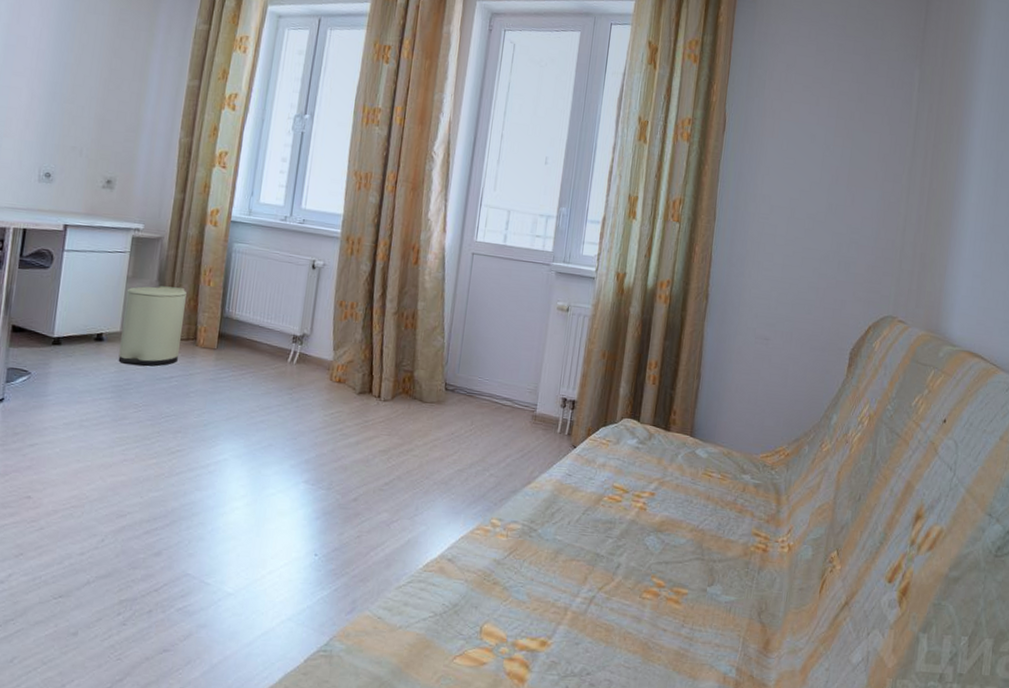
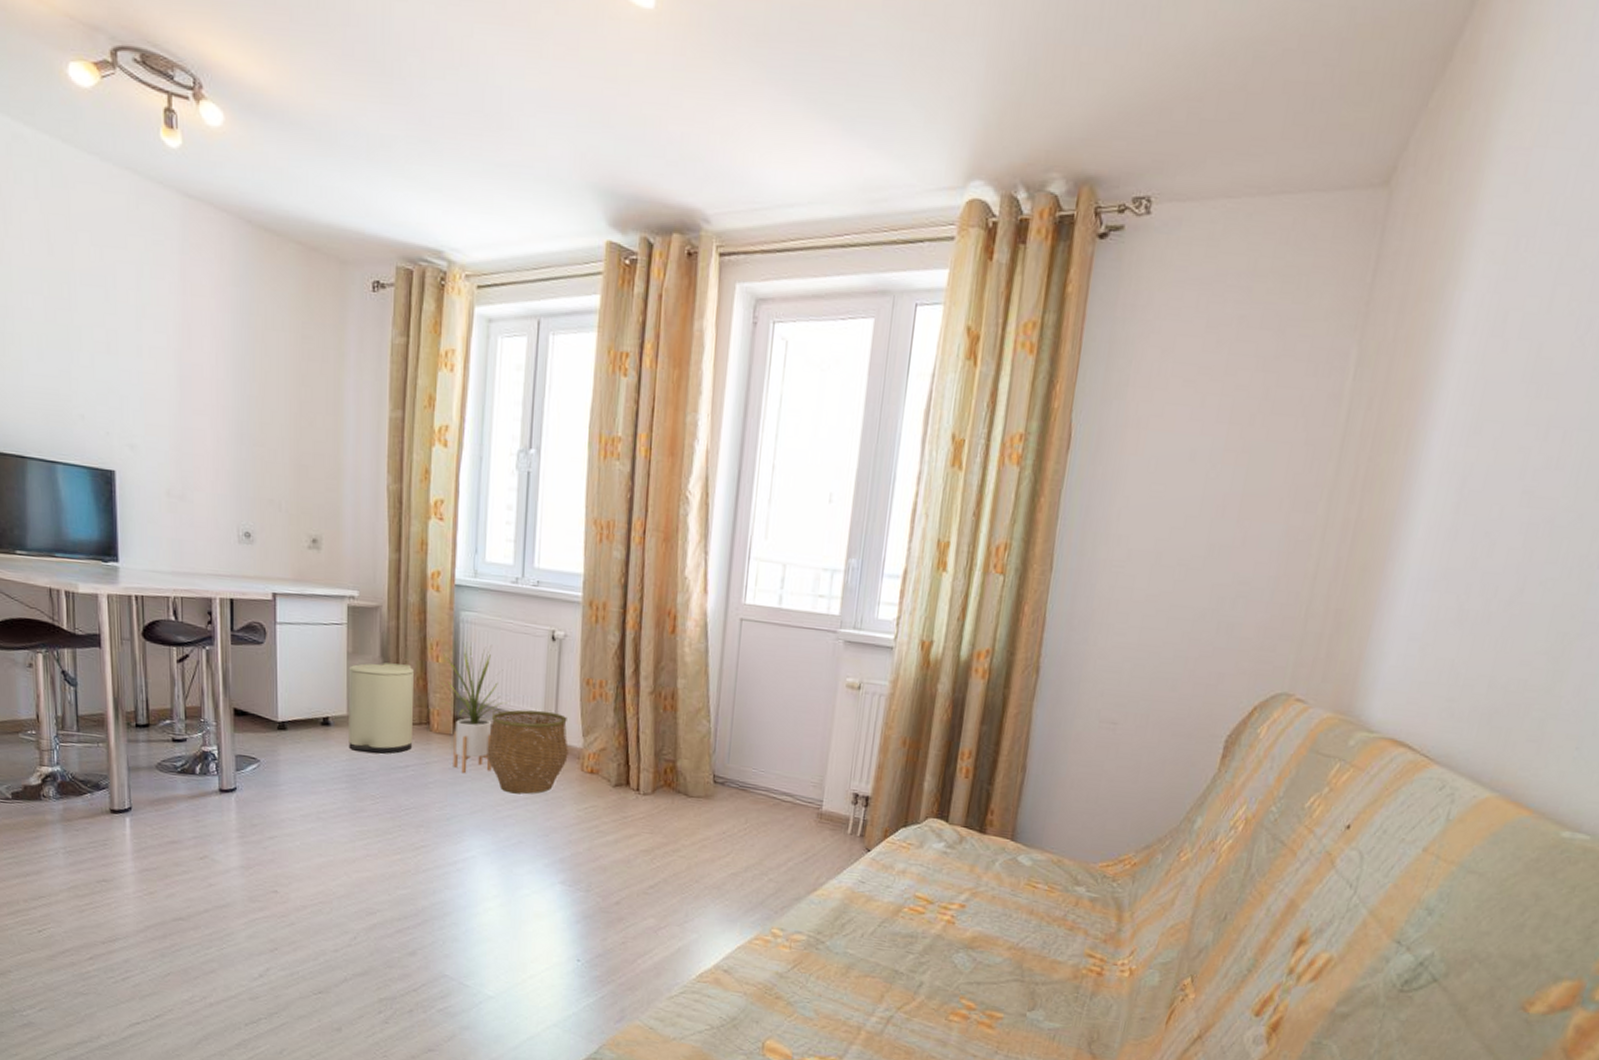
house plant: none [210,270,271,384] -> present [441,643,509,774]
basket: none [246,327,321,402] -> present [486,709,568,795]

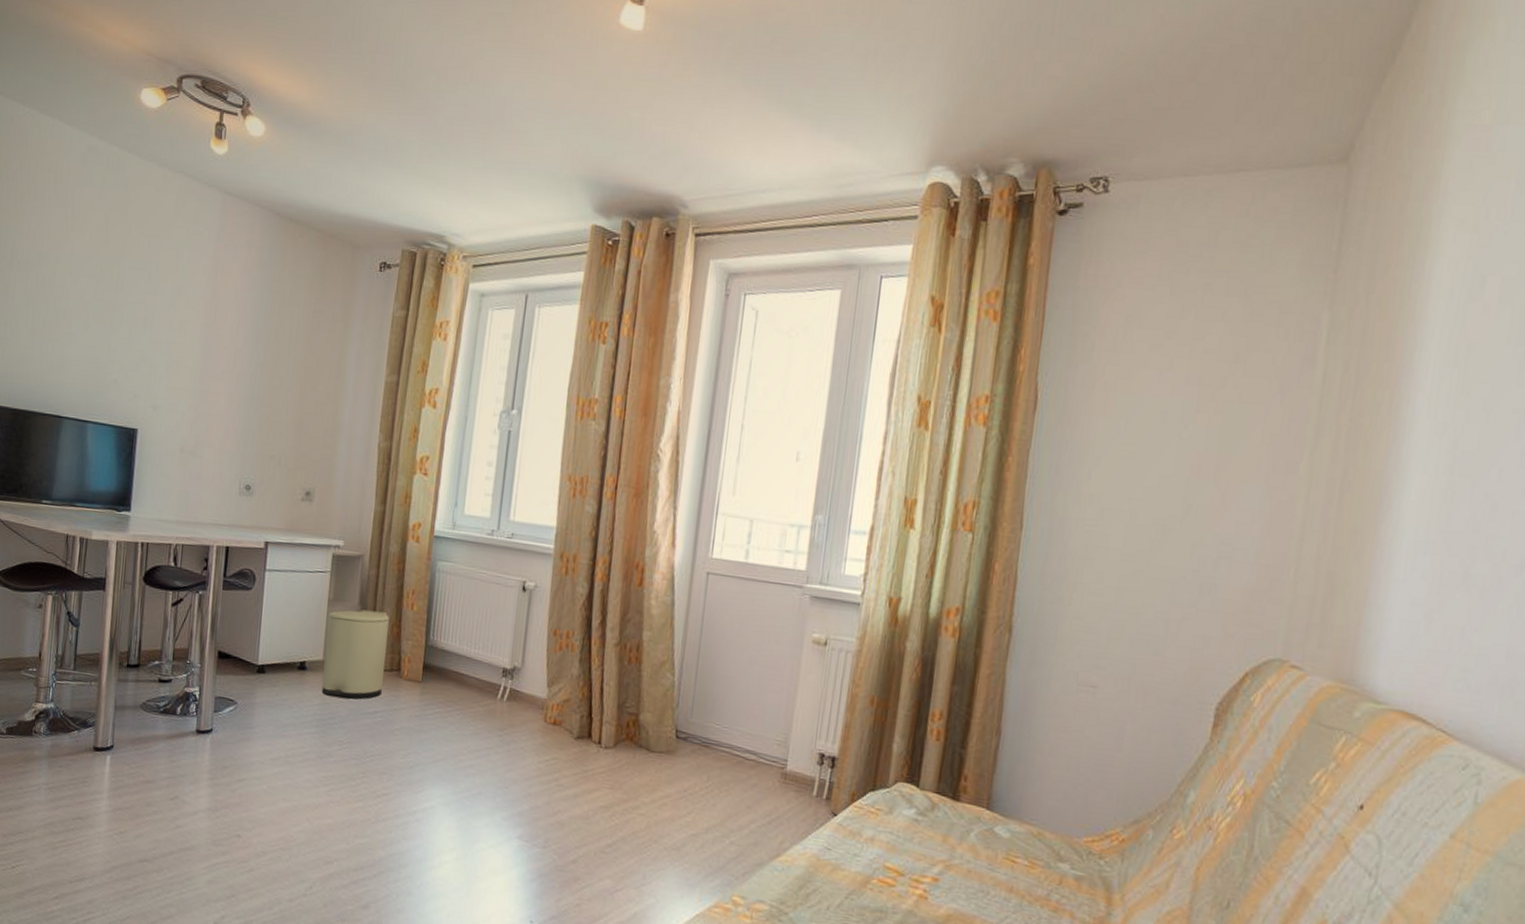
house plant: present [441,643,509,774] -> none [414,592,478,722]
basket: present [486,709,568,795] -> none [453,658,533,745]

